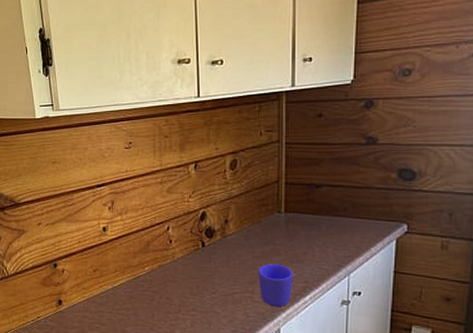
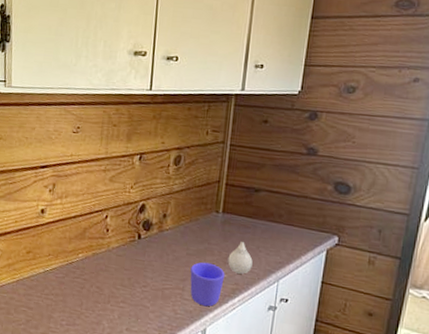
vase: none [295,238,321,272] -> present [228,241,253,274]

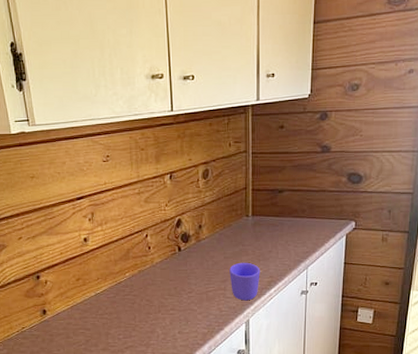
vase: present [228,241,253,274] -> none [261,238,283,267]

